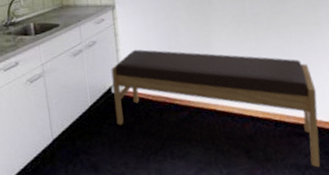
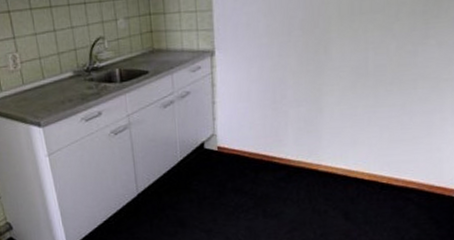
bench: present [111,49,321,168] -> none [205,102,434,232]

